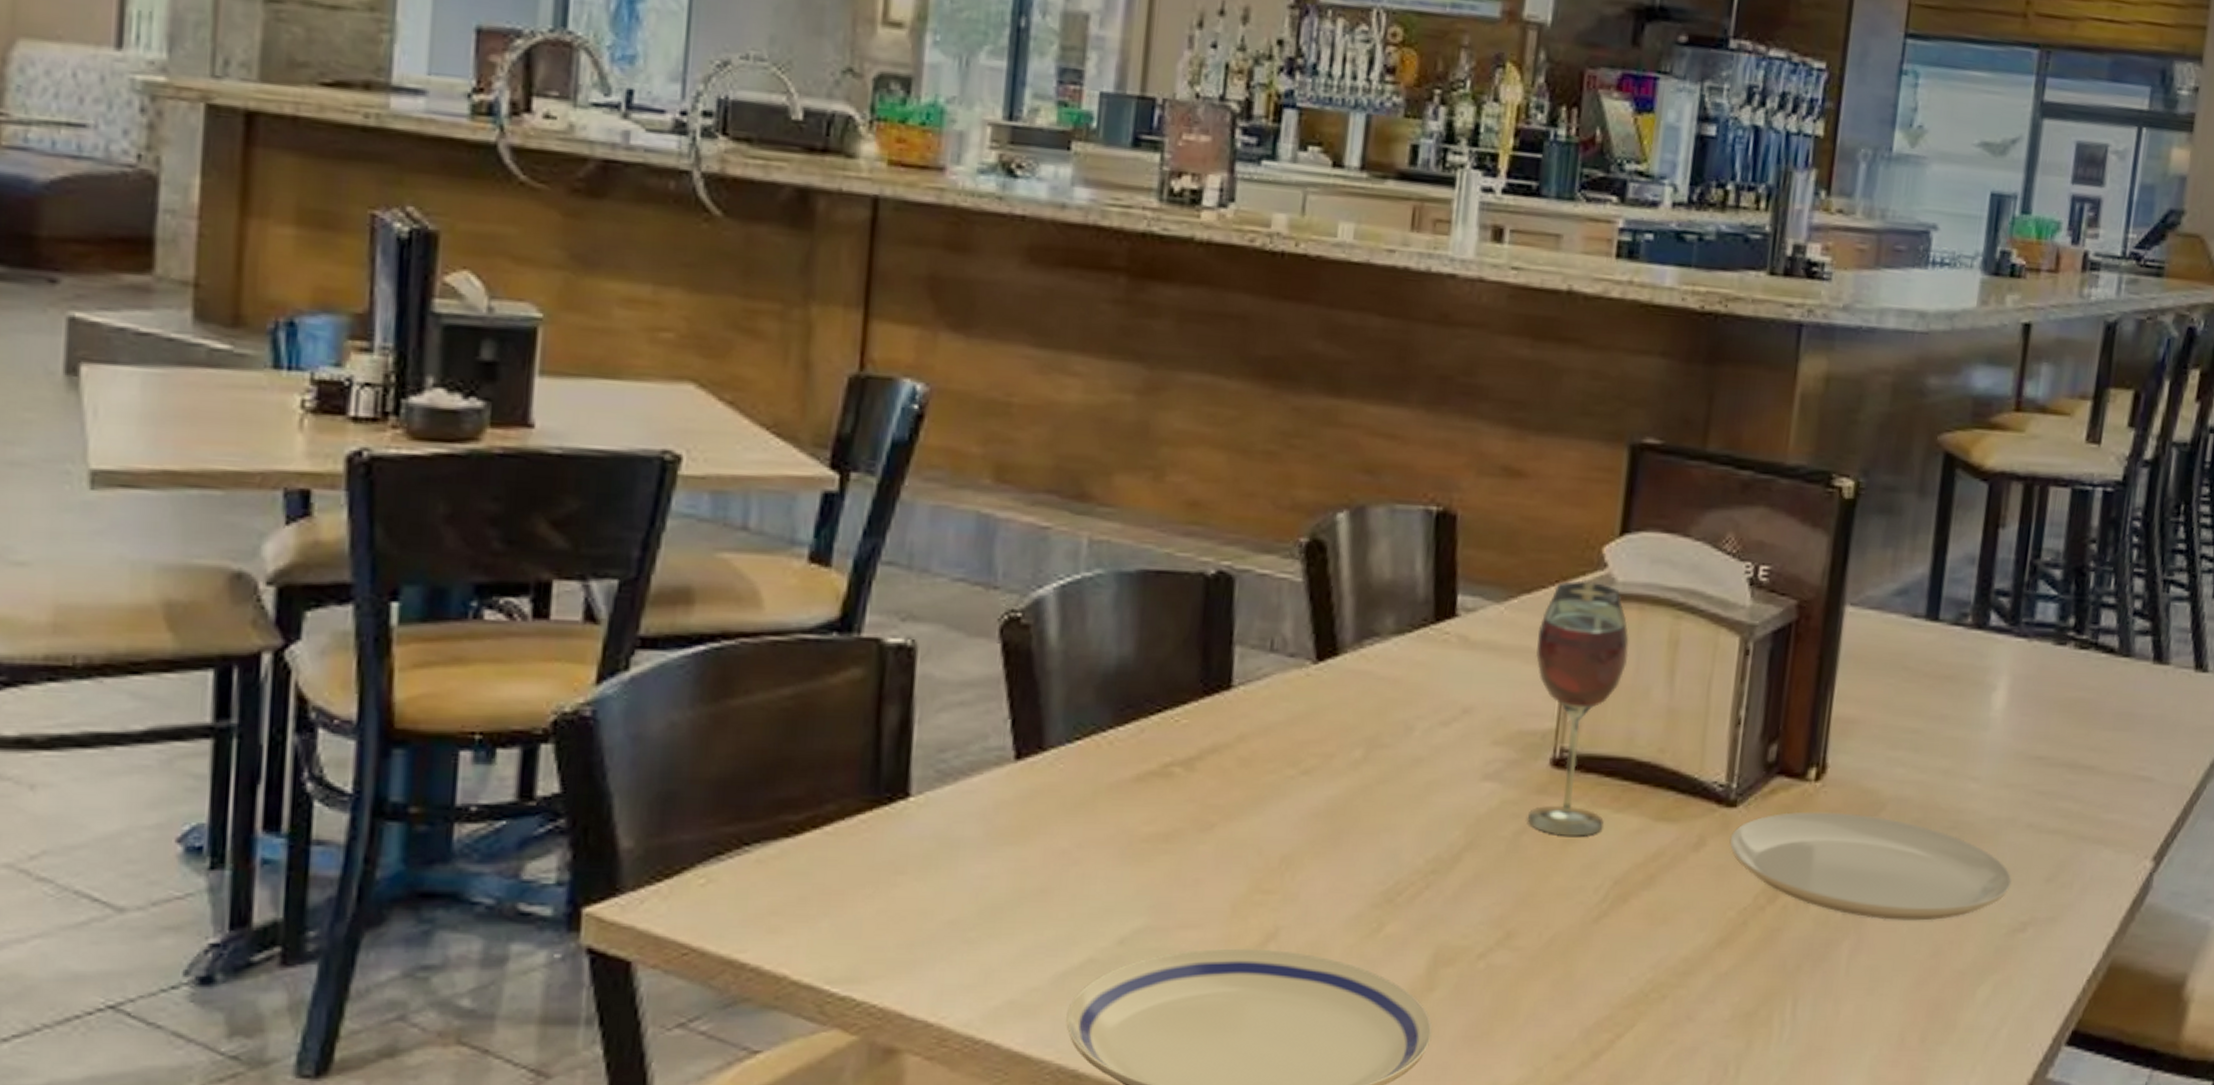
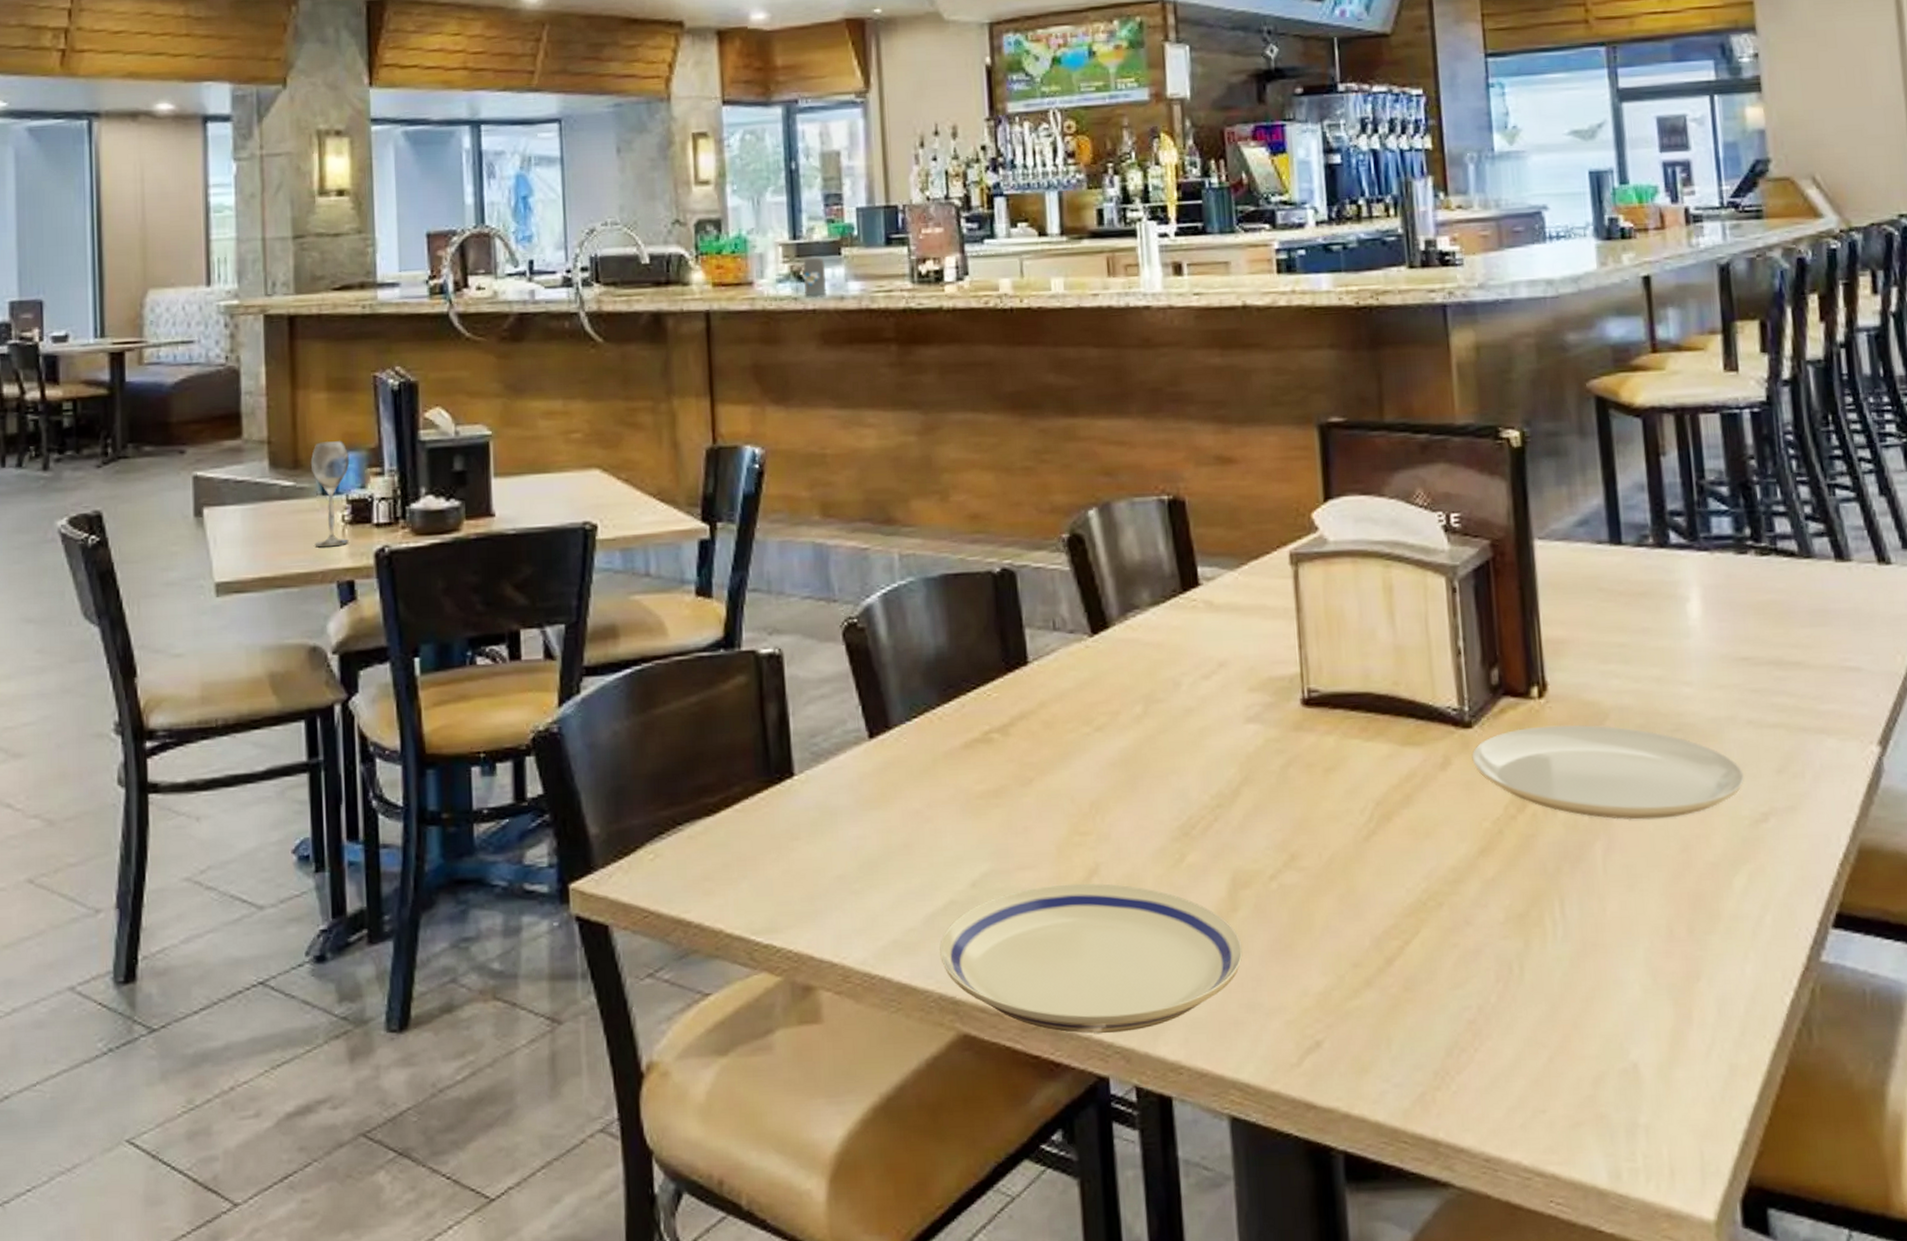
wineglass: none [254,295,322,441] -> present [310,441,350,548]
beer mug: none [1012,147,1047,202] -> present [803,257,827,299]
wineglass: present [1528,580,1629,836] -> none [1270,543,1357,766]

